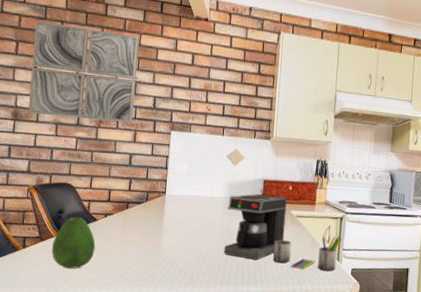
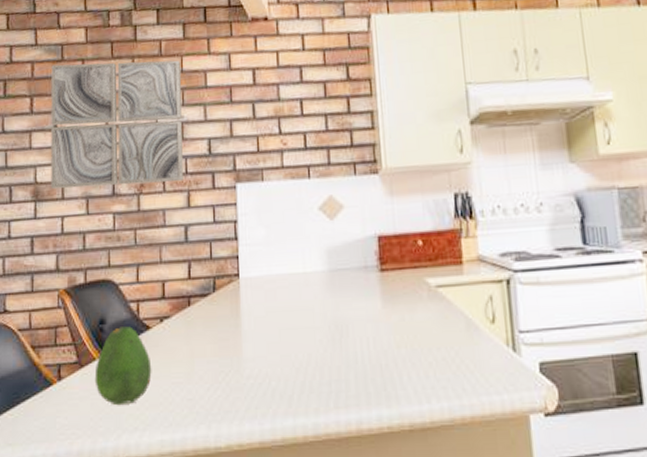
coffee maker: present [224,193,342,272] -> none [330,257,515,371]

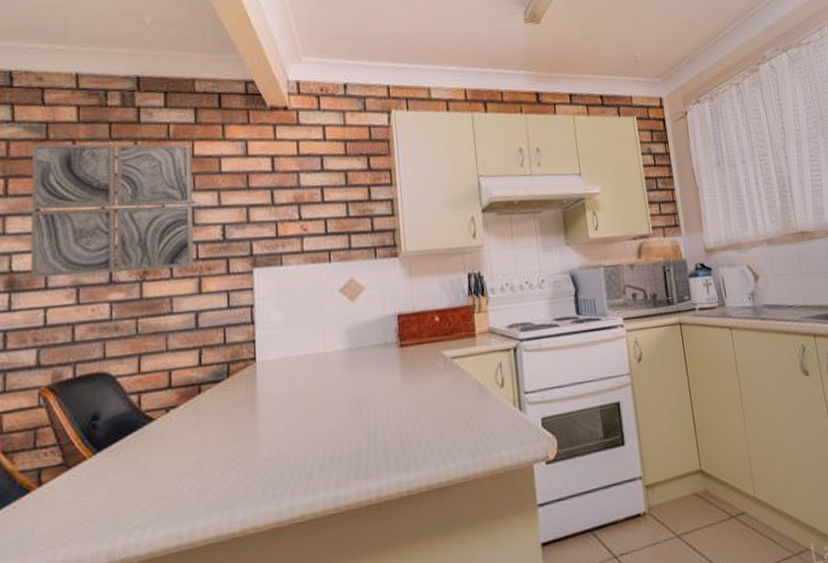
fruit: present [94,326,152,406] -> none [85,420,156,506]

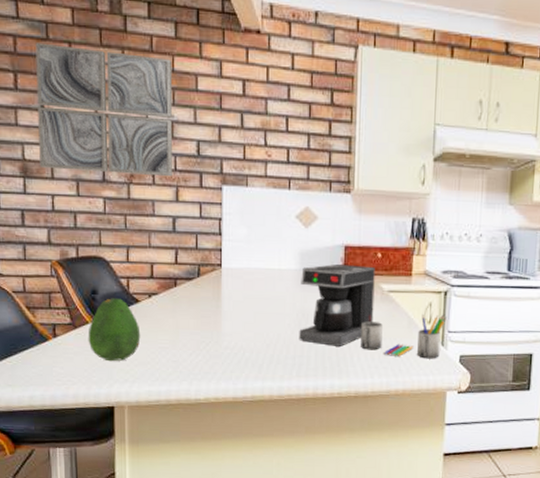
fruit: none [85,420,156,506] -> present [87,298,141,362]
coffee maker: none [351,332,521,434] -> present [299,263,447,359]

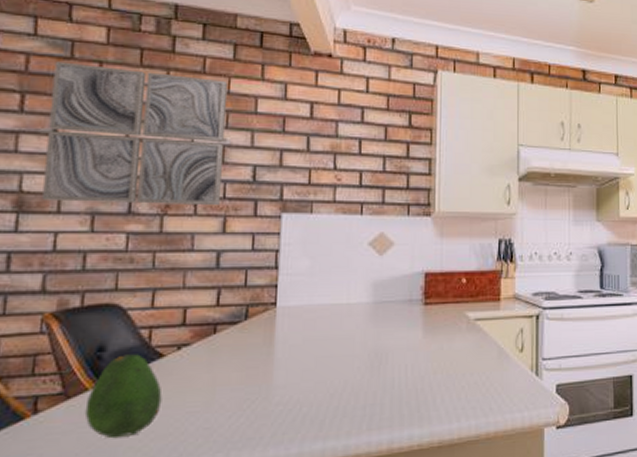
coffee maker: present [299,263,447,359] -> none [370,292,540,394]

